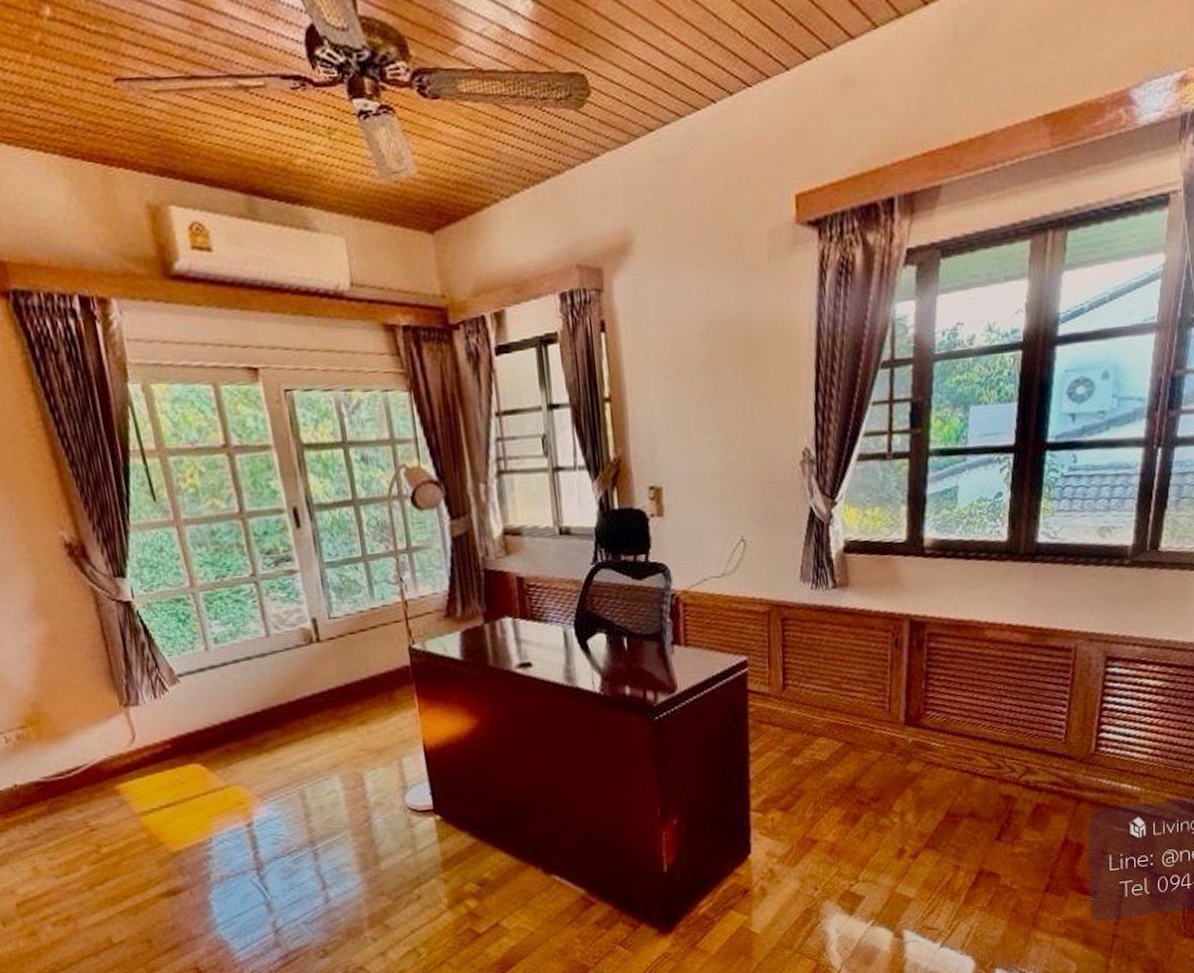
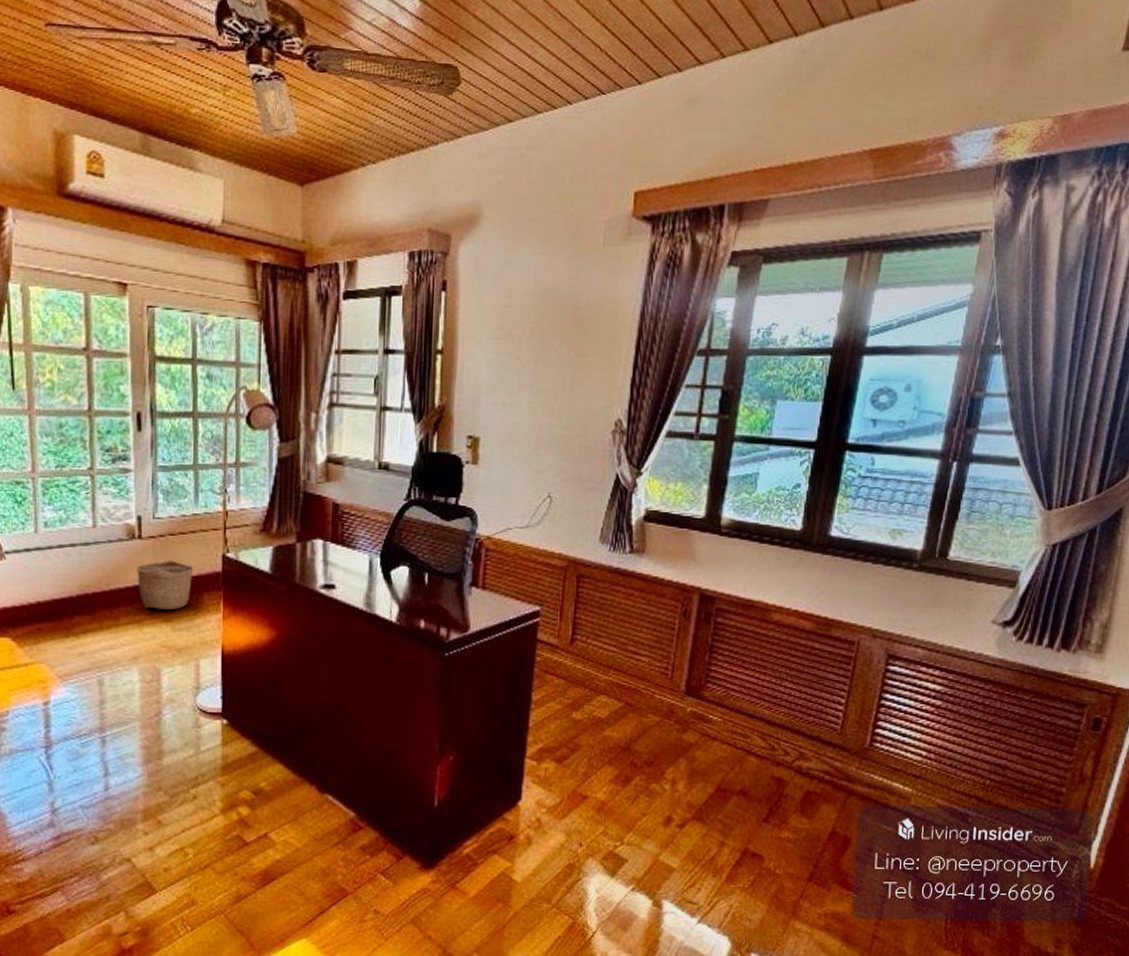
basket: none [320,659,381,714] -> present [137,560,194,610]

